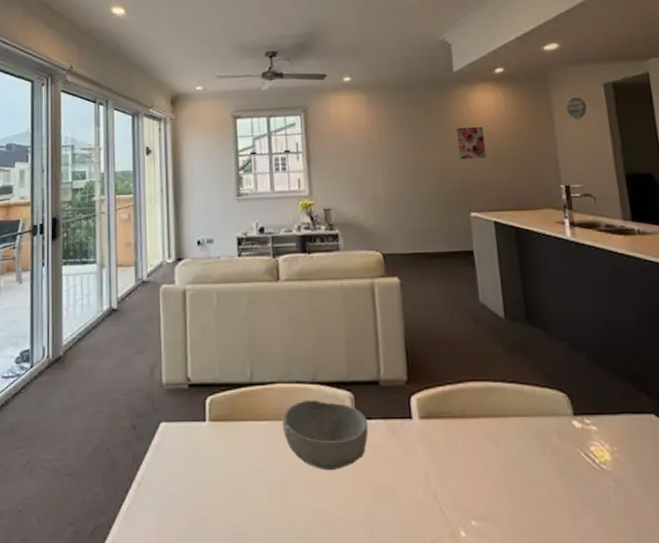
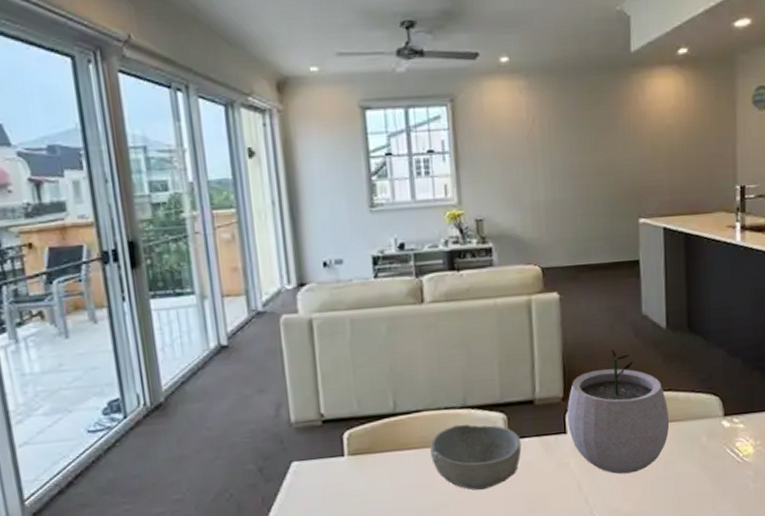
plant pot: none [411,335,517,469] -> present [566,349,670,475]
wall art: present [456,126,487,159] -> none [629,119,661,158]

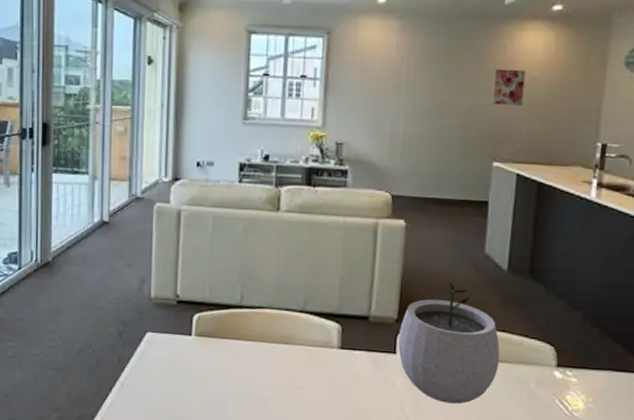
bowl: present [430,424,522,491] -> none [267,326,352,391]
wall art: none [629,119,661,158] -> present [492,68,526,105]

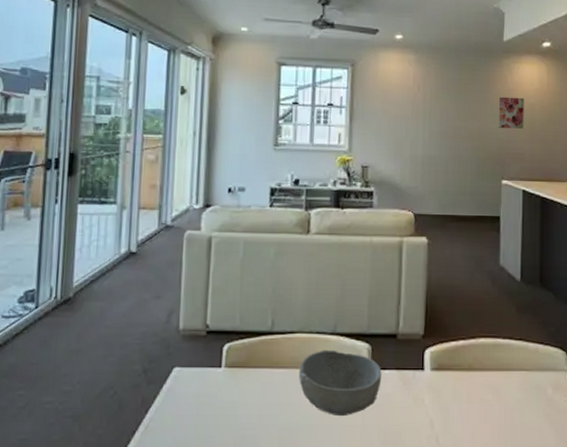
bowl: none [267,326,352,391] -> present [299,349,382,417]
plant pot: present [397,282,500,404] -> none [425,294,519,417]

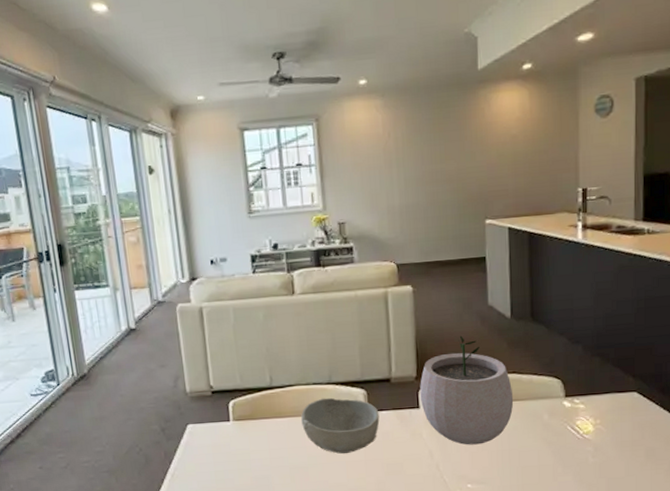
plant pot: none [425,294,519,417] -> present [419,335,514,445]
wall art: present [498,96,524,129] -> none [477,129,506,166]

